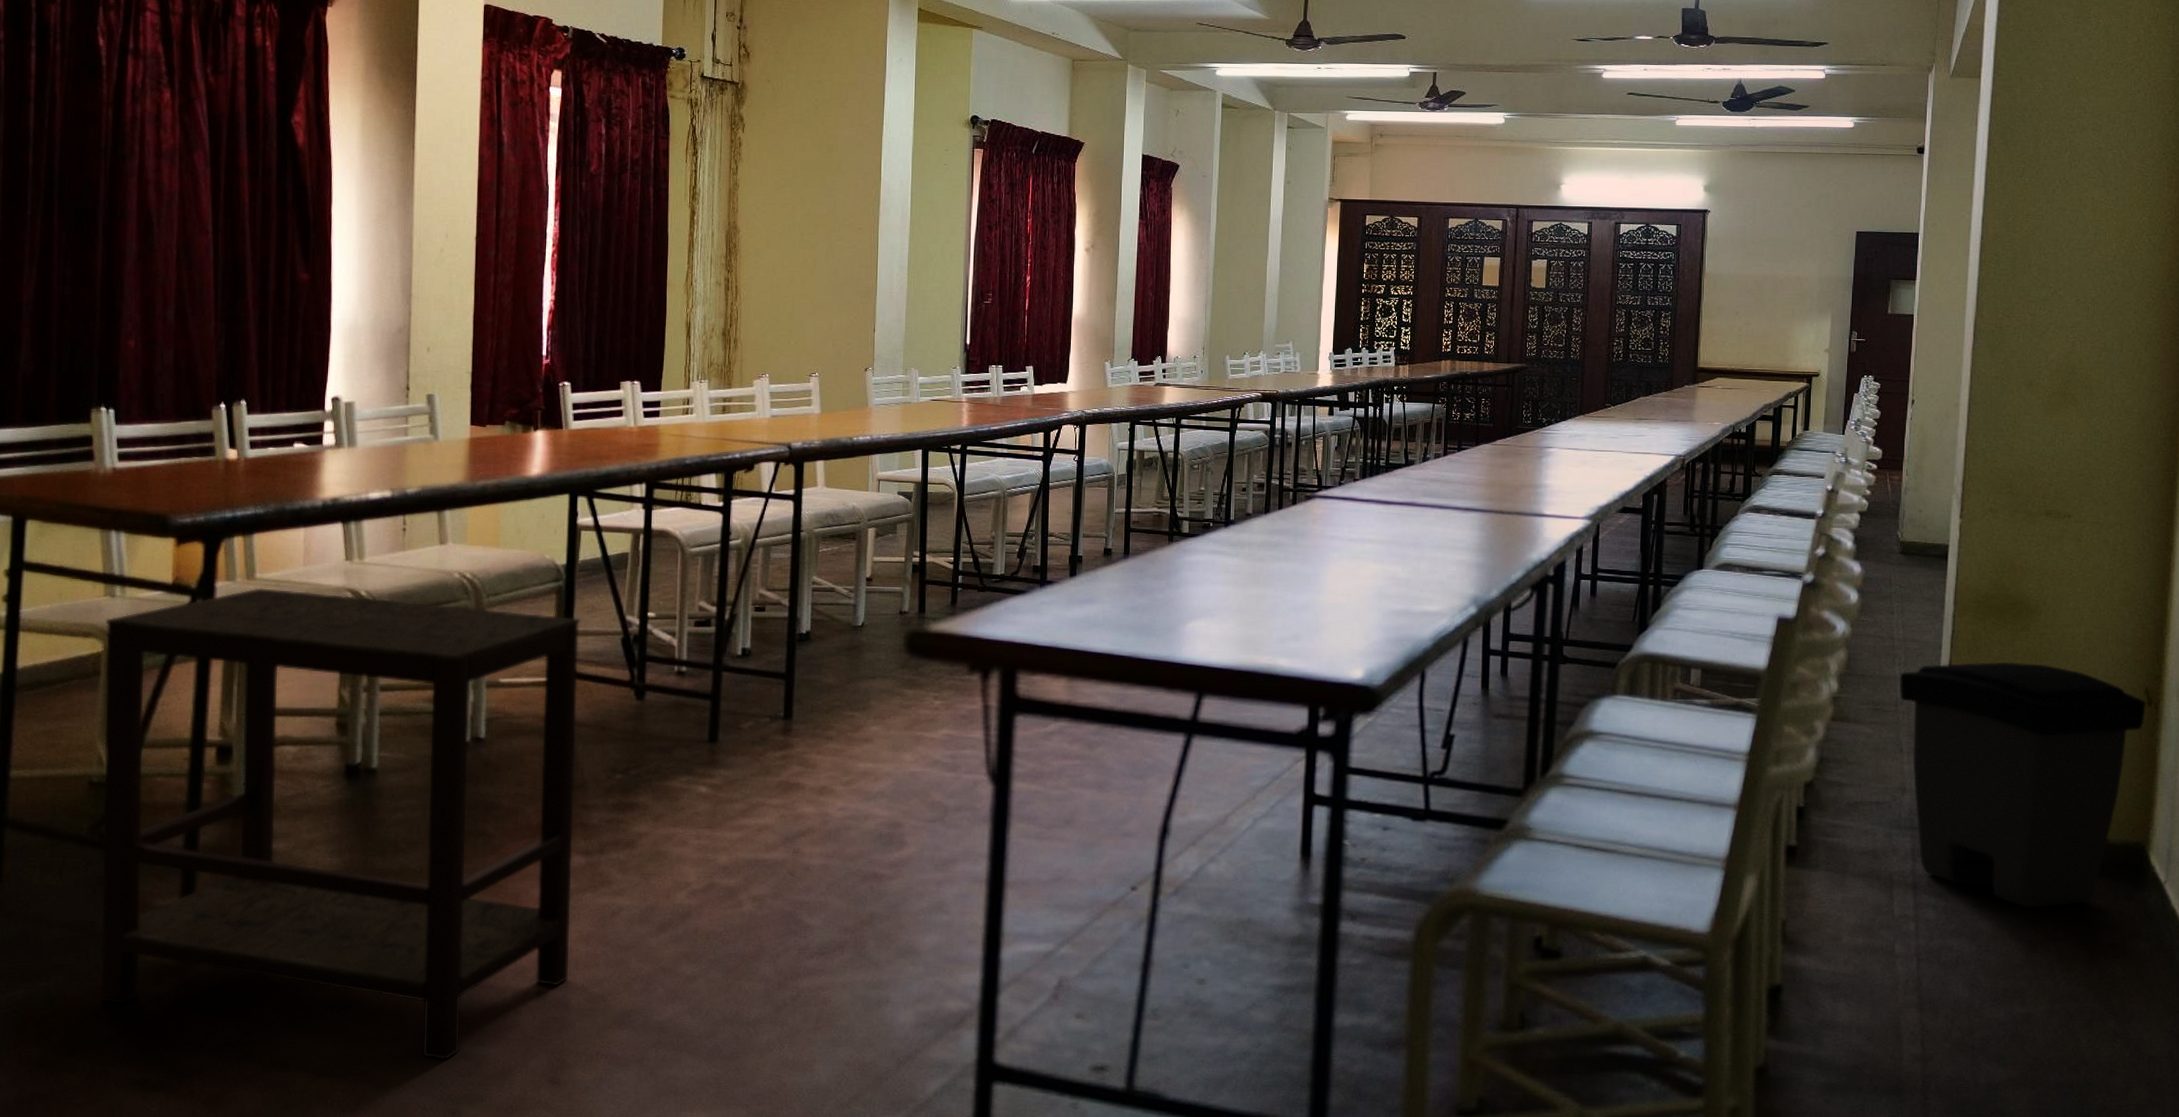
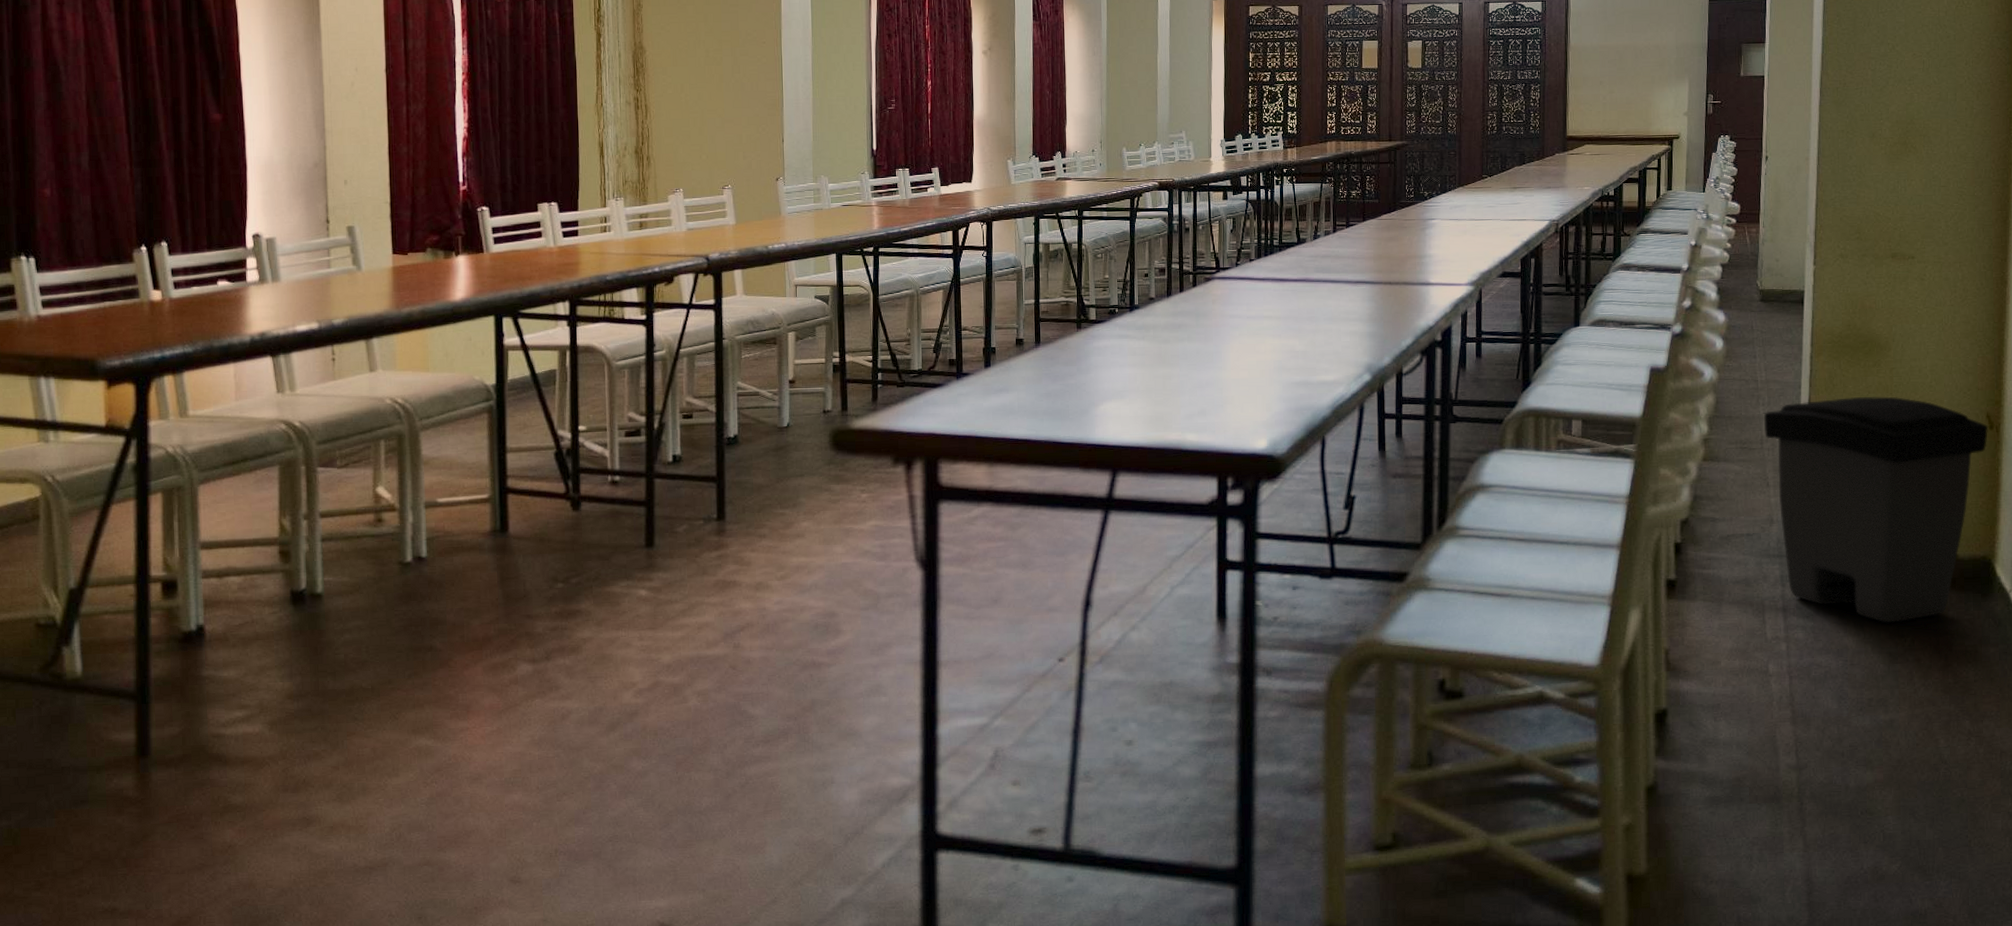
side table: present [100,587,580,1061] -> none [42,423,524,869]

